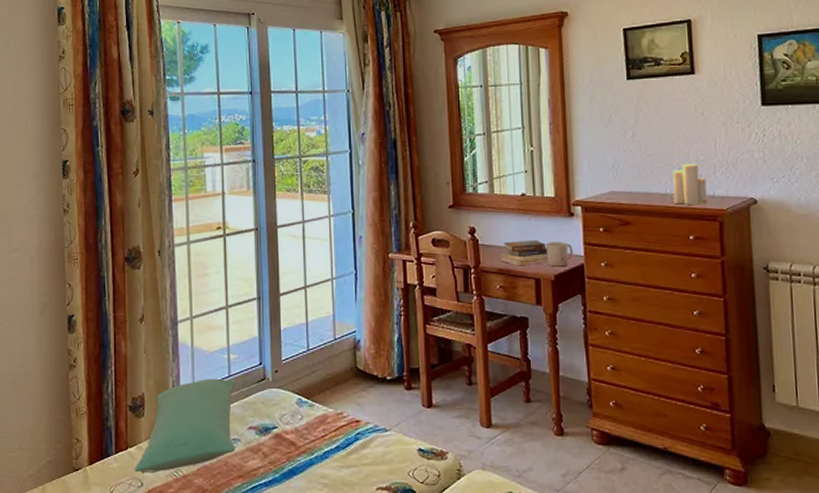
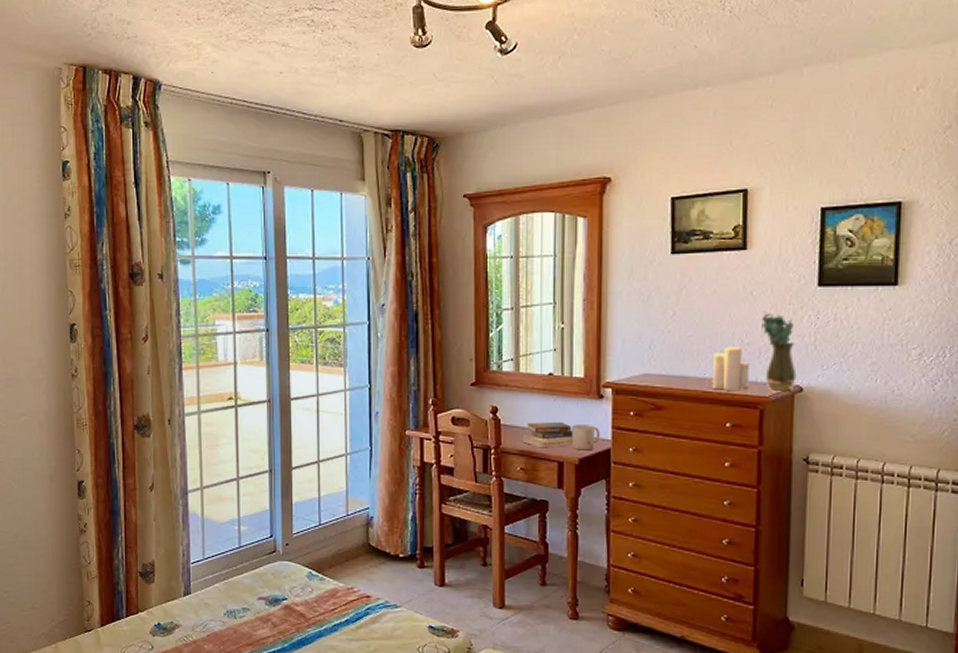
pillow: present [134,378,237,473] -> none [145,548,247,636]
vase: none [714,130,750,204] -> present [761,311,797,391]

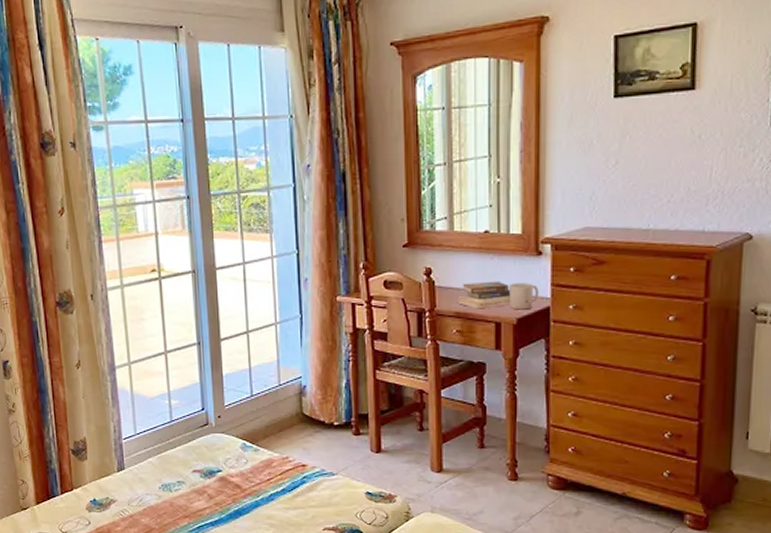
candle: present [711,344,750,392] -> none [656,192,697,243]
vase: present [761,311,797,391] -> none [710,156,746,240]

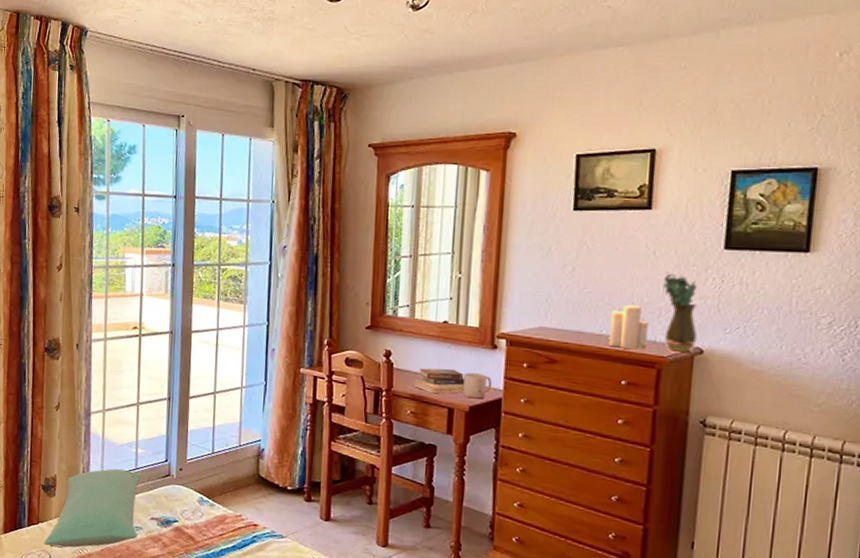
pillow: none [81,423,180,512] -> present [44,468,143,548]
candle: none [656,192,697,243] -> present [608,303,649,351]
vase: none [710,156,746,240] -> present [663,272,698,352]

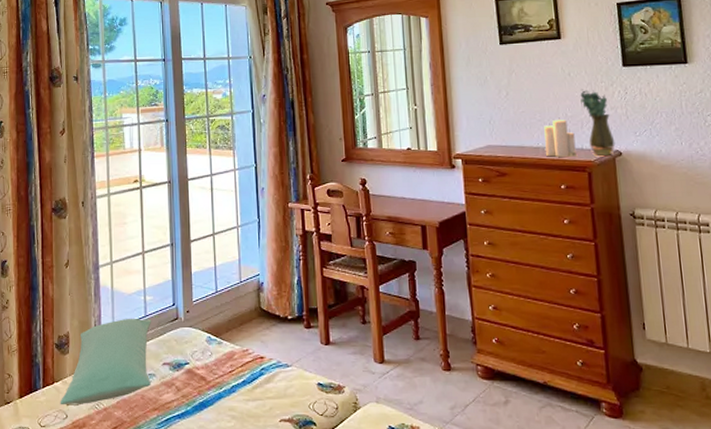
books: present [413,368,465,394] -> none [388,190,433,214]
mug: present [462,372,493,399] -> none [430,191,456,215]

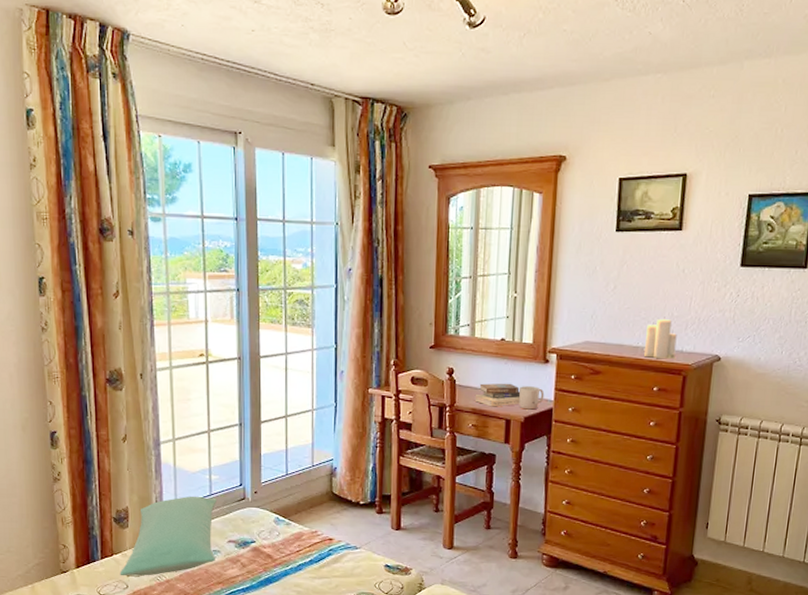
books: none [388,190,433,214] -> present [474,383,521,407]
mug: none [430,191,456,215] -> present [518,386,545,410]
vase: present [580,89,616,156] -> none [689,288,717,360]

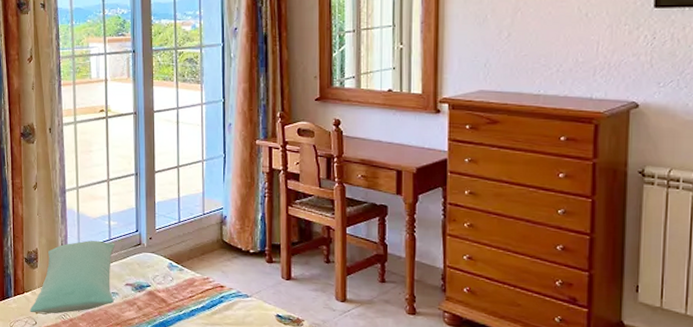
books: present [474,383,521,407] -> none [363,133,412,158]
mug: present [518,386,545,410] -> none [409,136,437,161]
candle: present [643,317,677,360] -> none [546,63,585,108]

